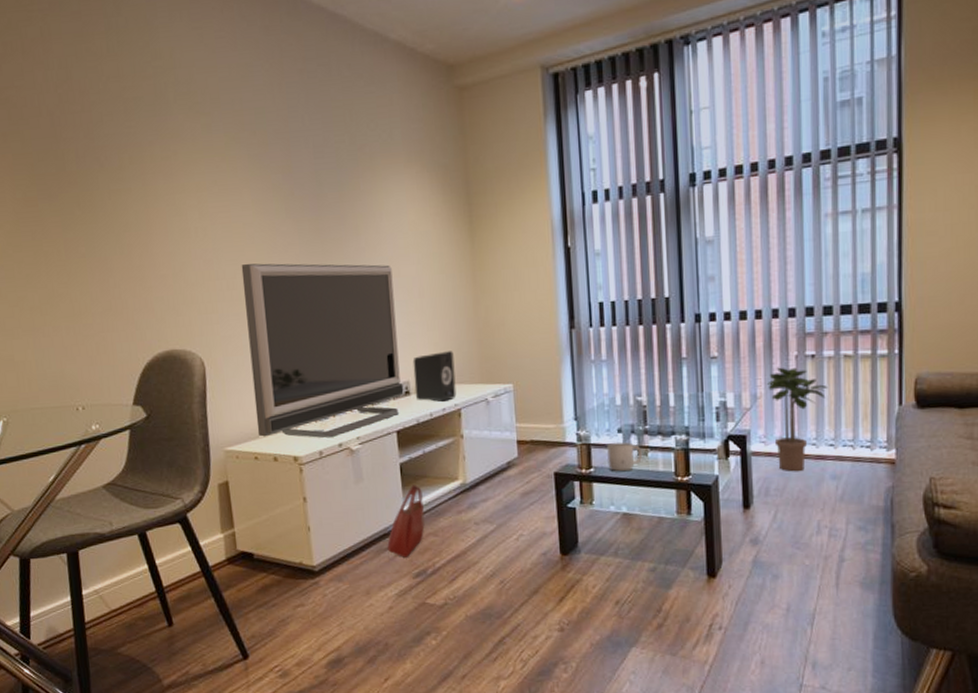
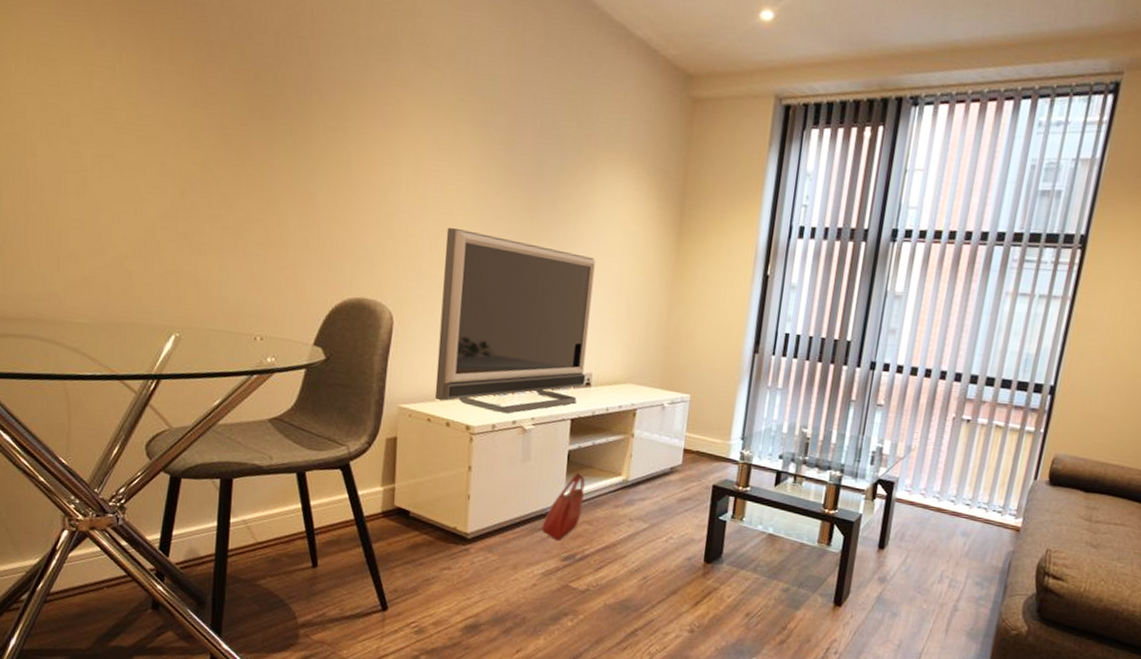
speaker: present [413,351,457,402] -> none [595,351,640,399]
mug: present [606,442,643,472] -> none [763,466,798,496]
potted plant: present [766,367,828,472] -> none [917,425,976,524]

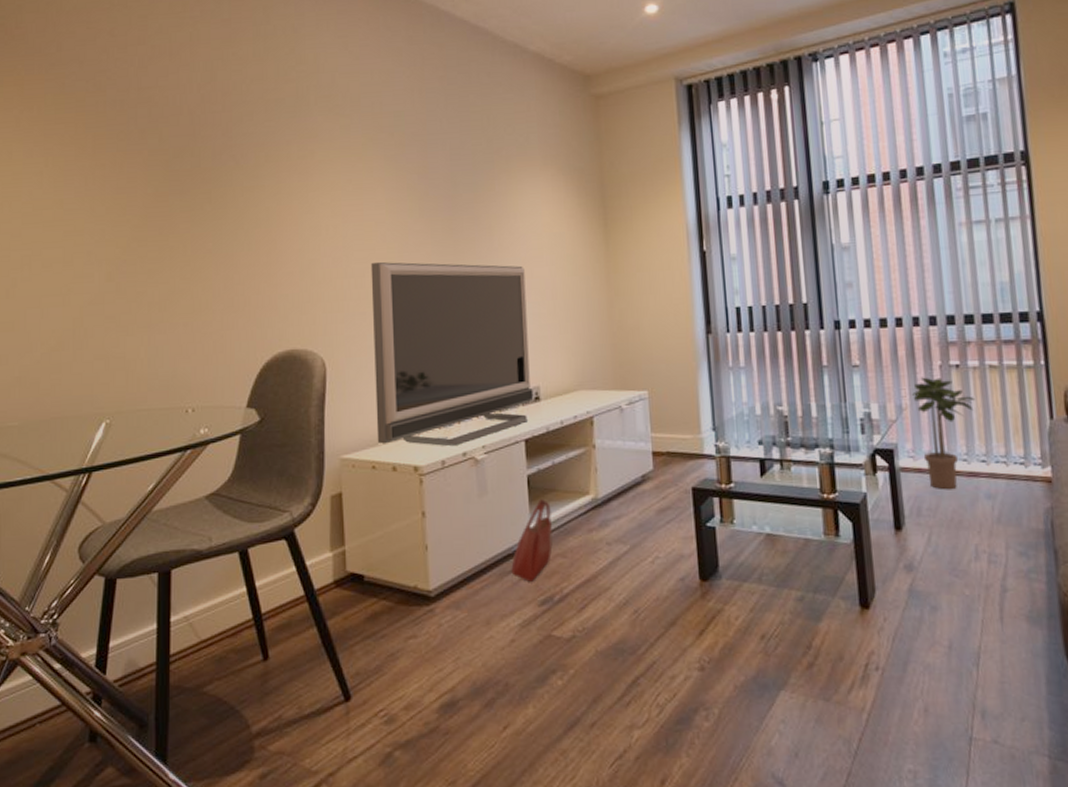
potted plant: none [917,425,976,524] -> present [911,377,976,490]

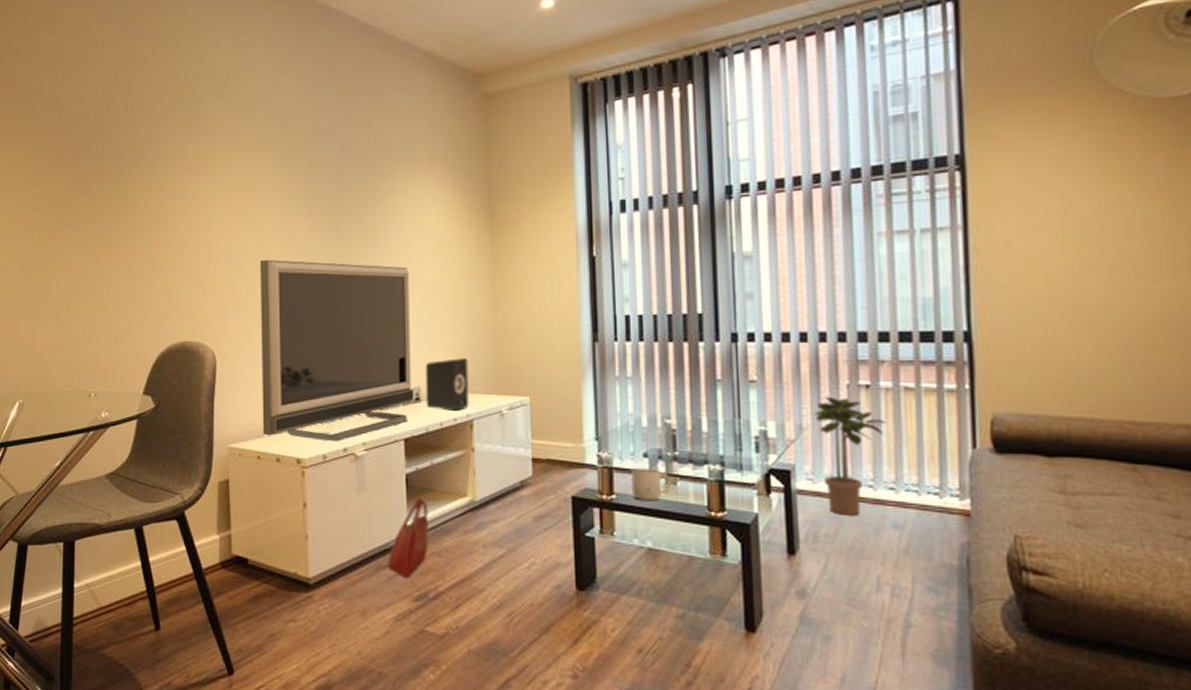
speaker: none [543,355,589,409] -> present [425,358,469,411]
mug: none [746,454,786,488] -> present [630,467,672,501]

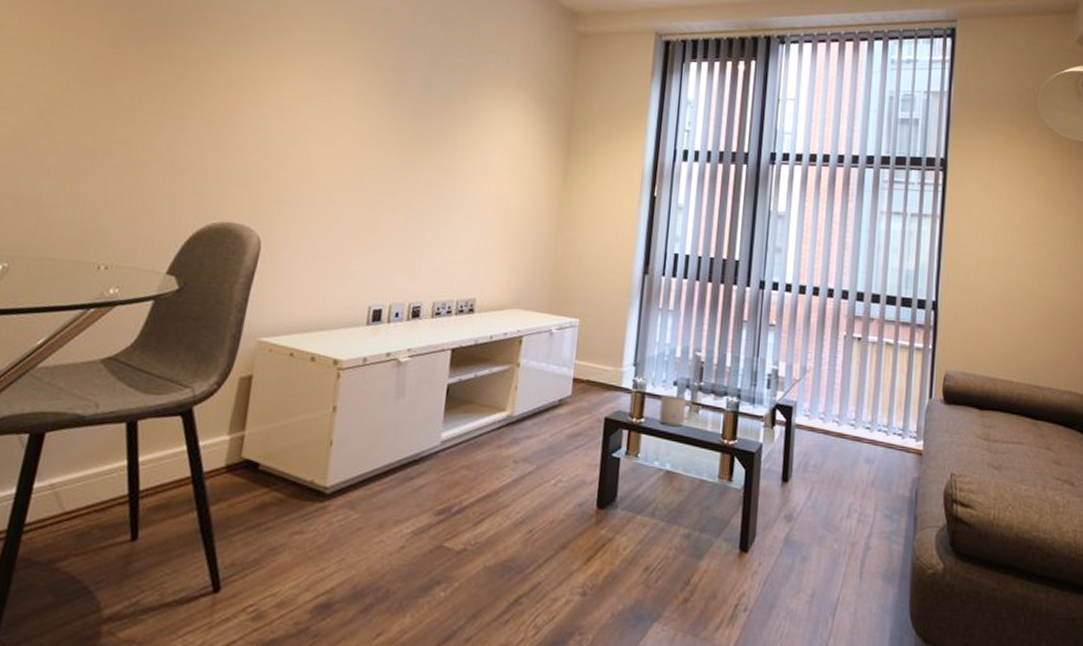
television: present [259,259,414,441] -> none [300,150,482,345]
handbag: present [387,498,430,578] -> none [414,409,465,490]
speaker: present [425,358,469,411] -> none [478,274,527,326]
potted plant: present [813,396,887,517] -> none [816,344,870,451]

